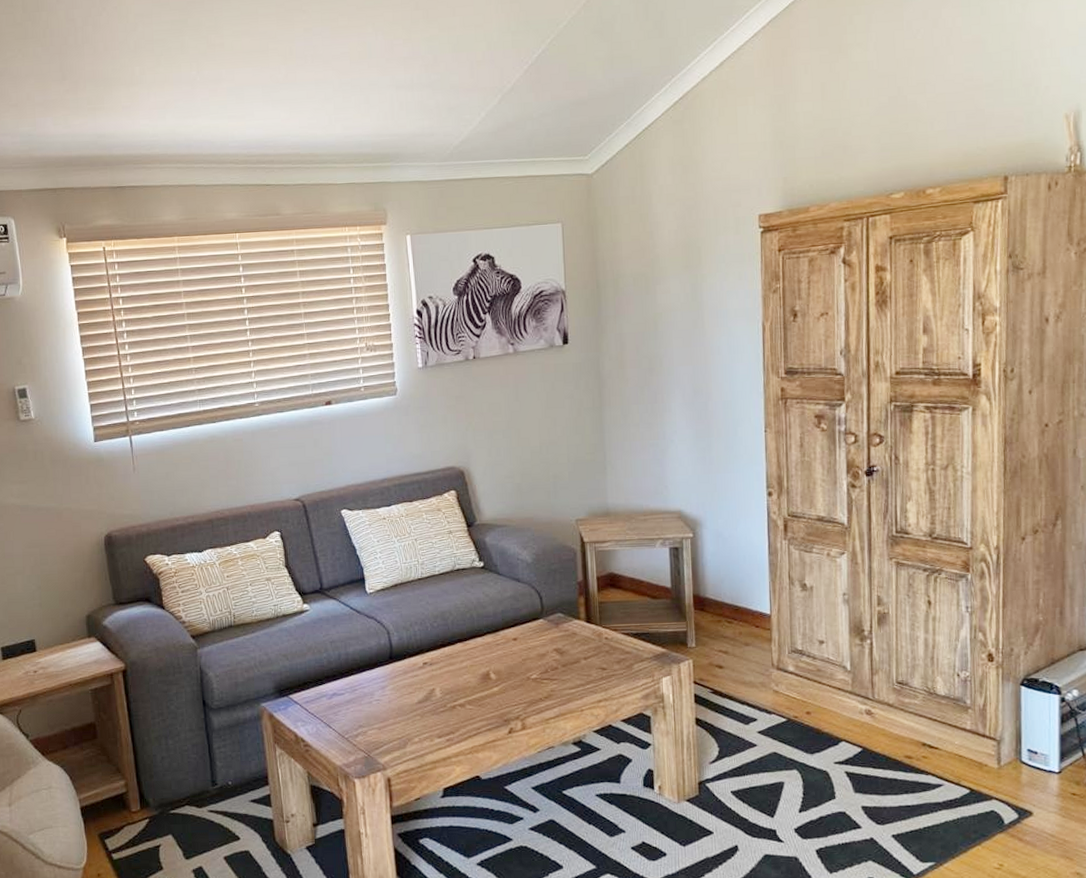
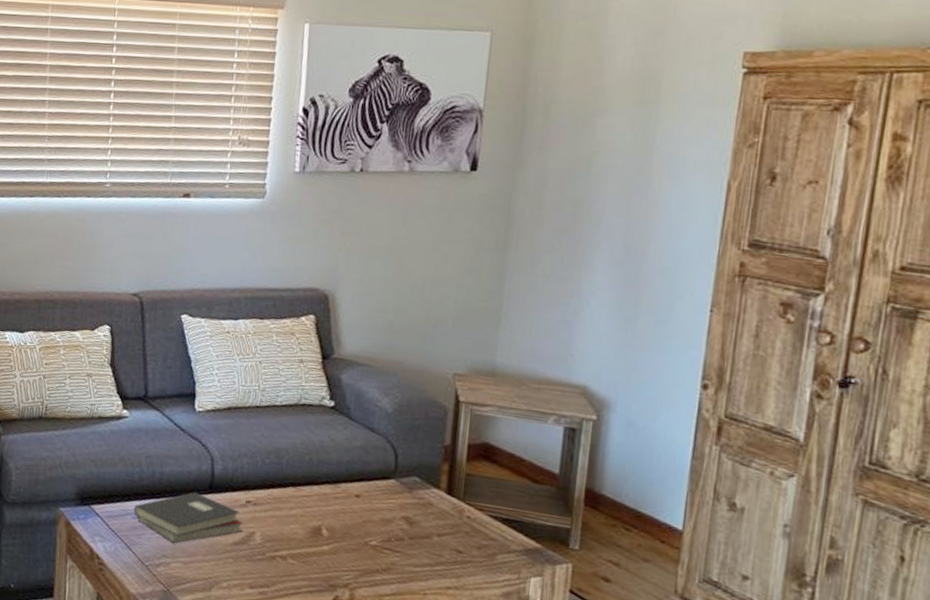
hardback book: none [327,664,424,713] -> present [134,492,243,543]

